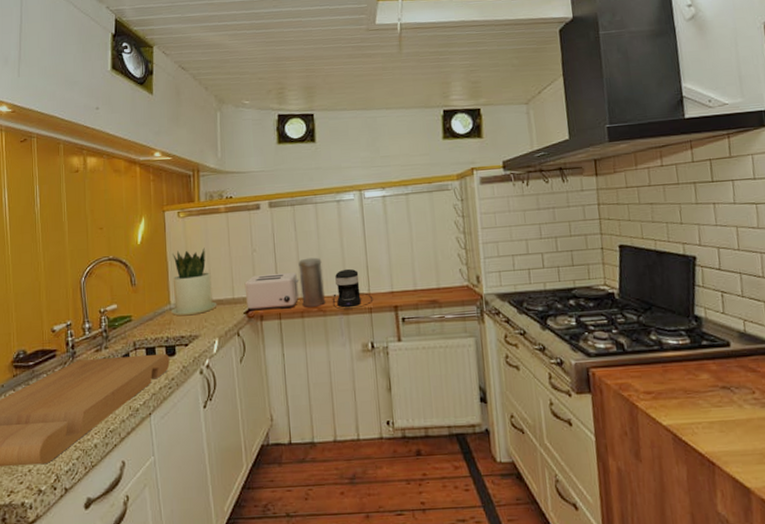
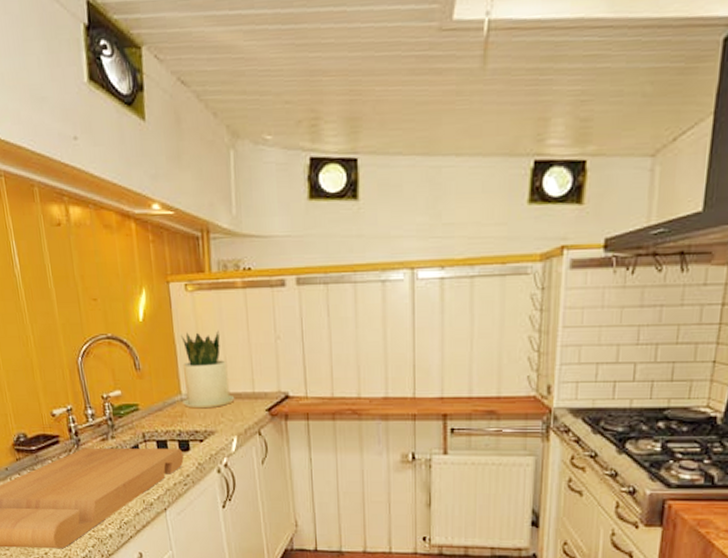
toaster: present [244,271,300,311] -> none [266,366,332,409]
canister: present [298,257,326,308] -> none [331,350,362,410]
coffee maker: present [332,268,373,310] -> none [369,366,419,414]

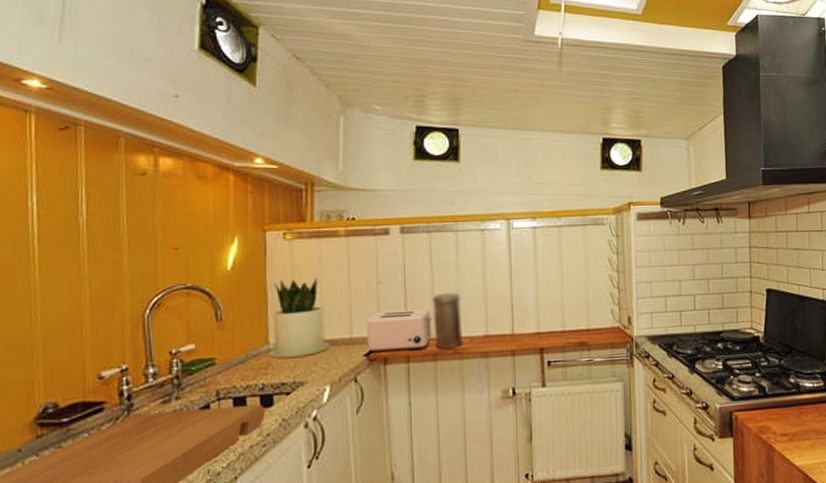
toaster: none [266,366,332,409] -> present [366,308,433,353]
canister: none [331,350,362,410] -> present [433,292,463,350]

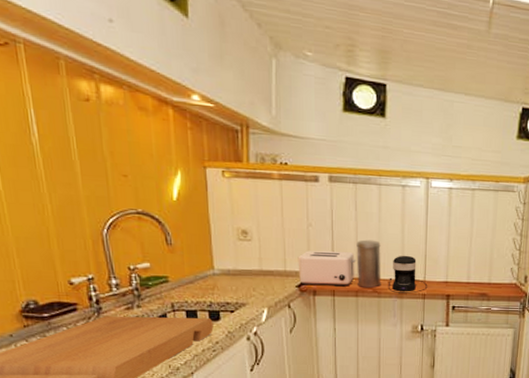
planter: present [270,277,330,359] -> none [215,214,267,283]
coffee maker: none [470,306,517,352] -> present [388,255,428,294]

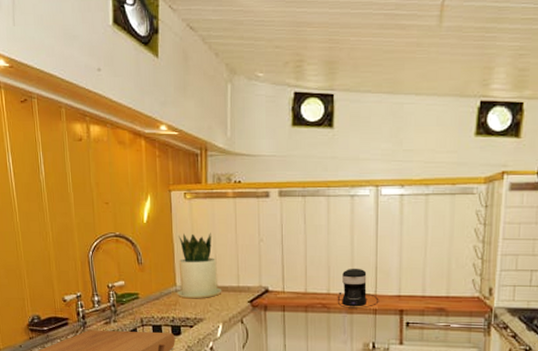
planter: none [215,214,267,283] -> present [177,232,222,299]
toaster: present [298,251,356,287] -> none [250,265,306,302]
canister: present [356,239,381,289] -> none [306,253,331,304]

